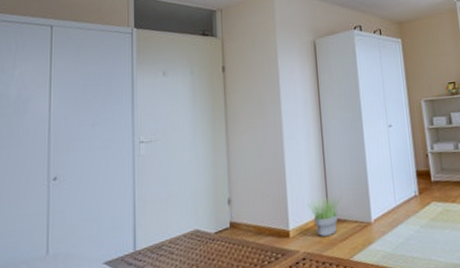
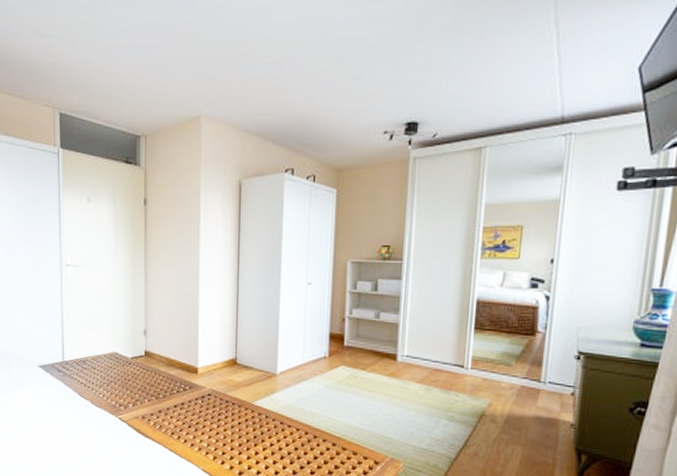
potted plant: present [307,196,341,237] -> none [216,342,250,379]

